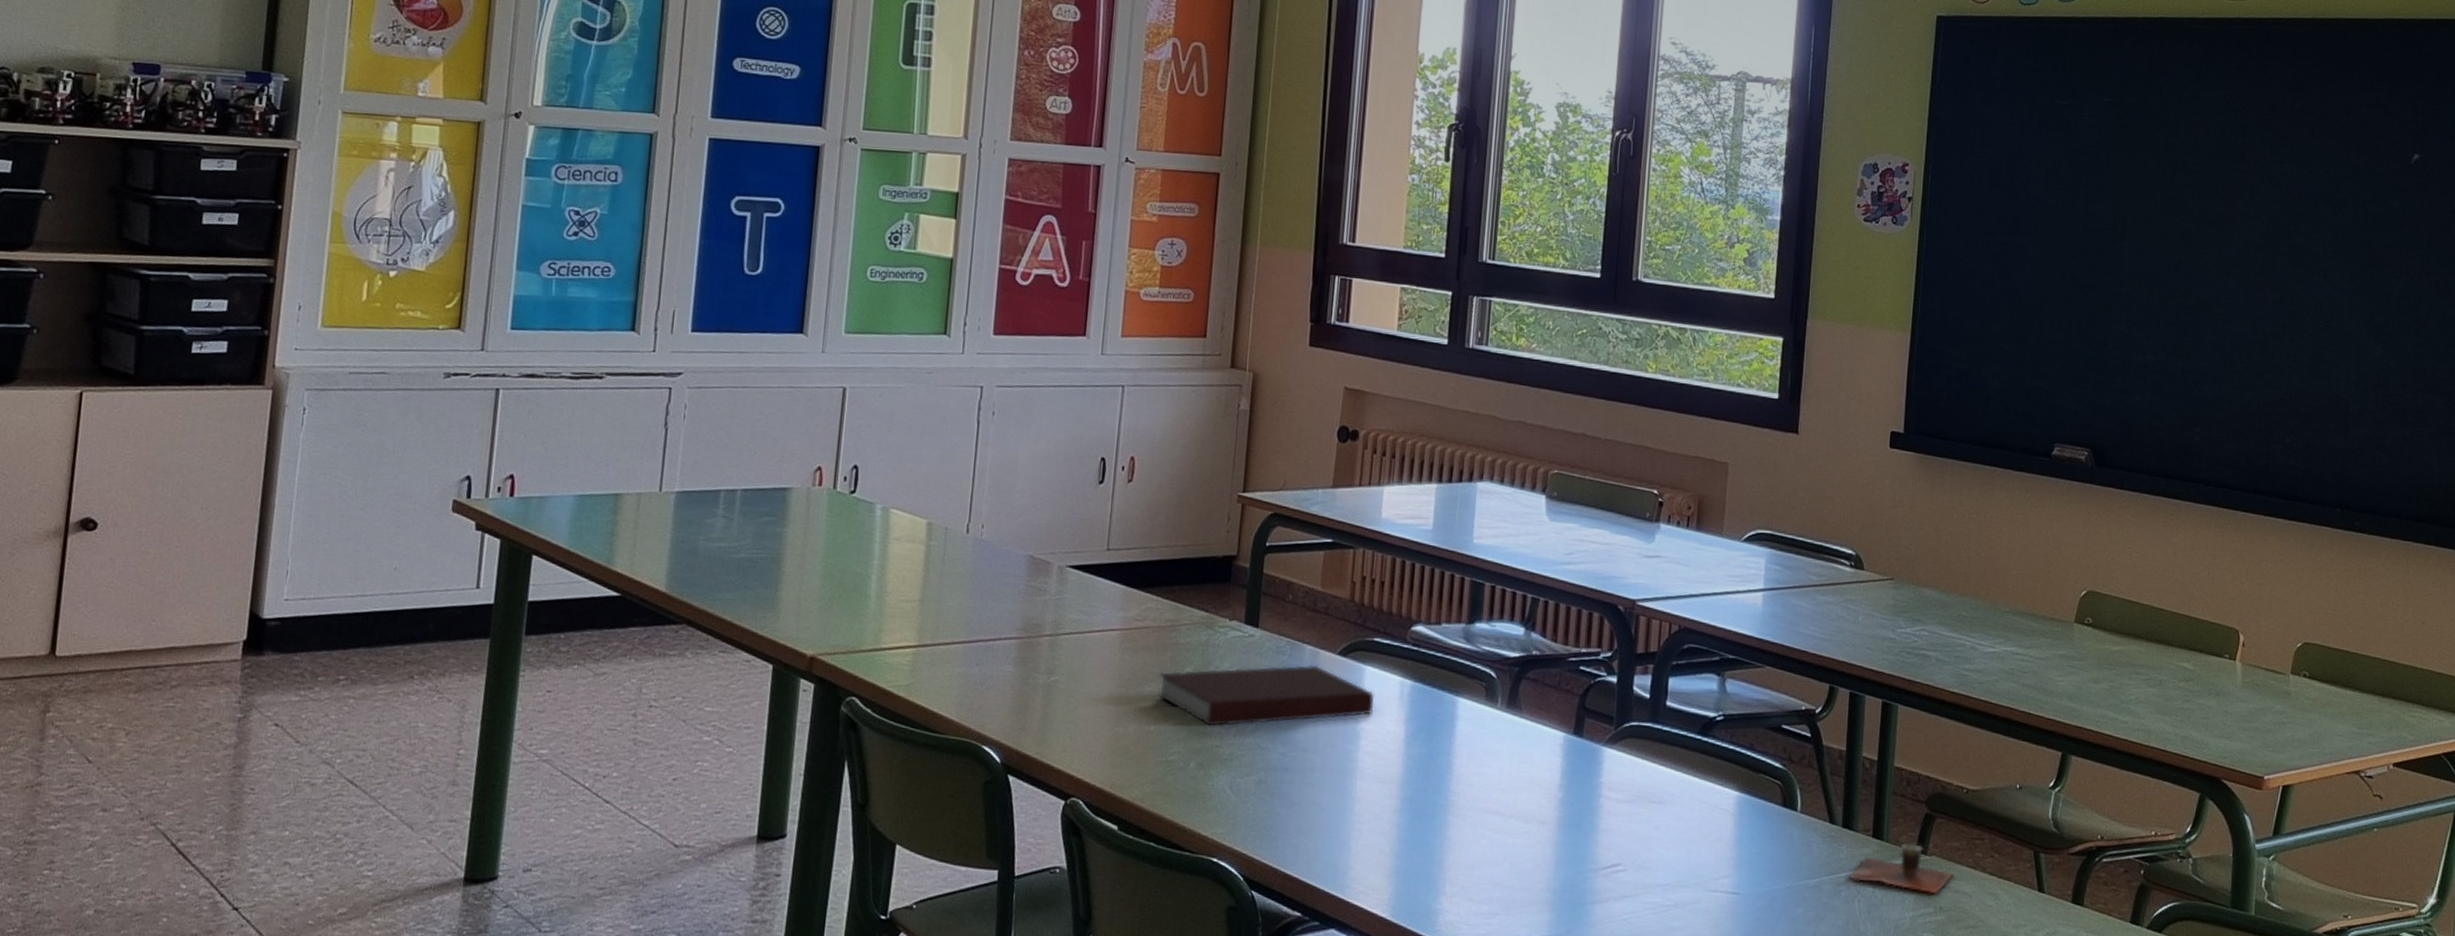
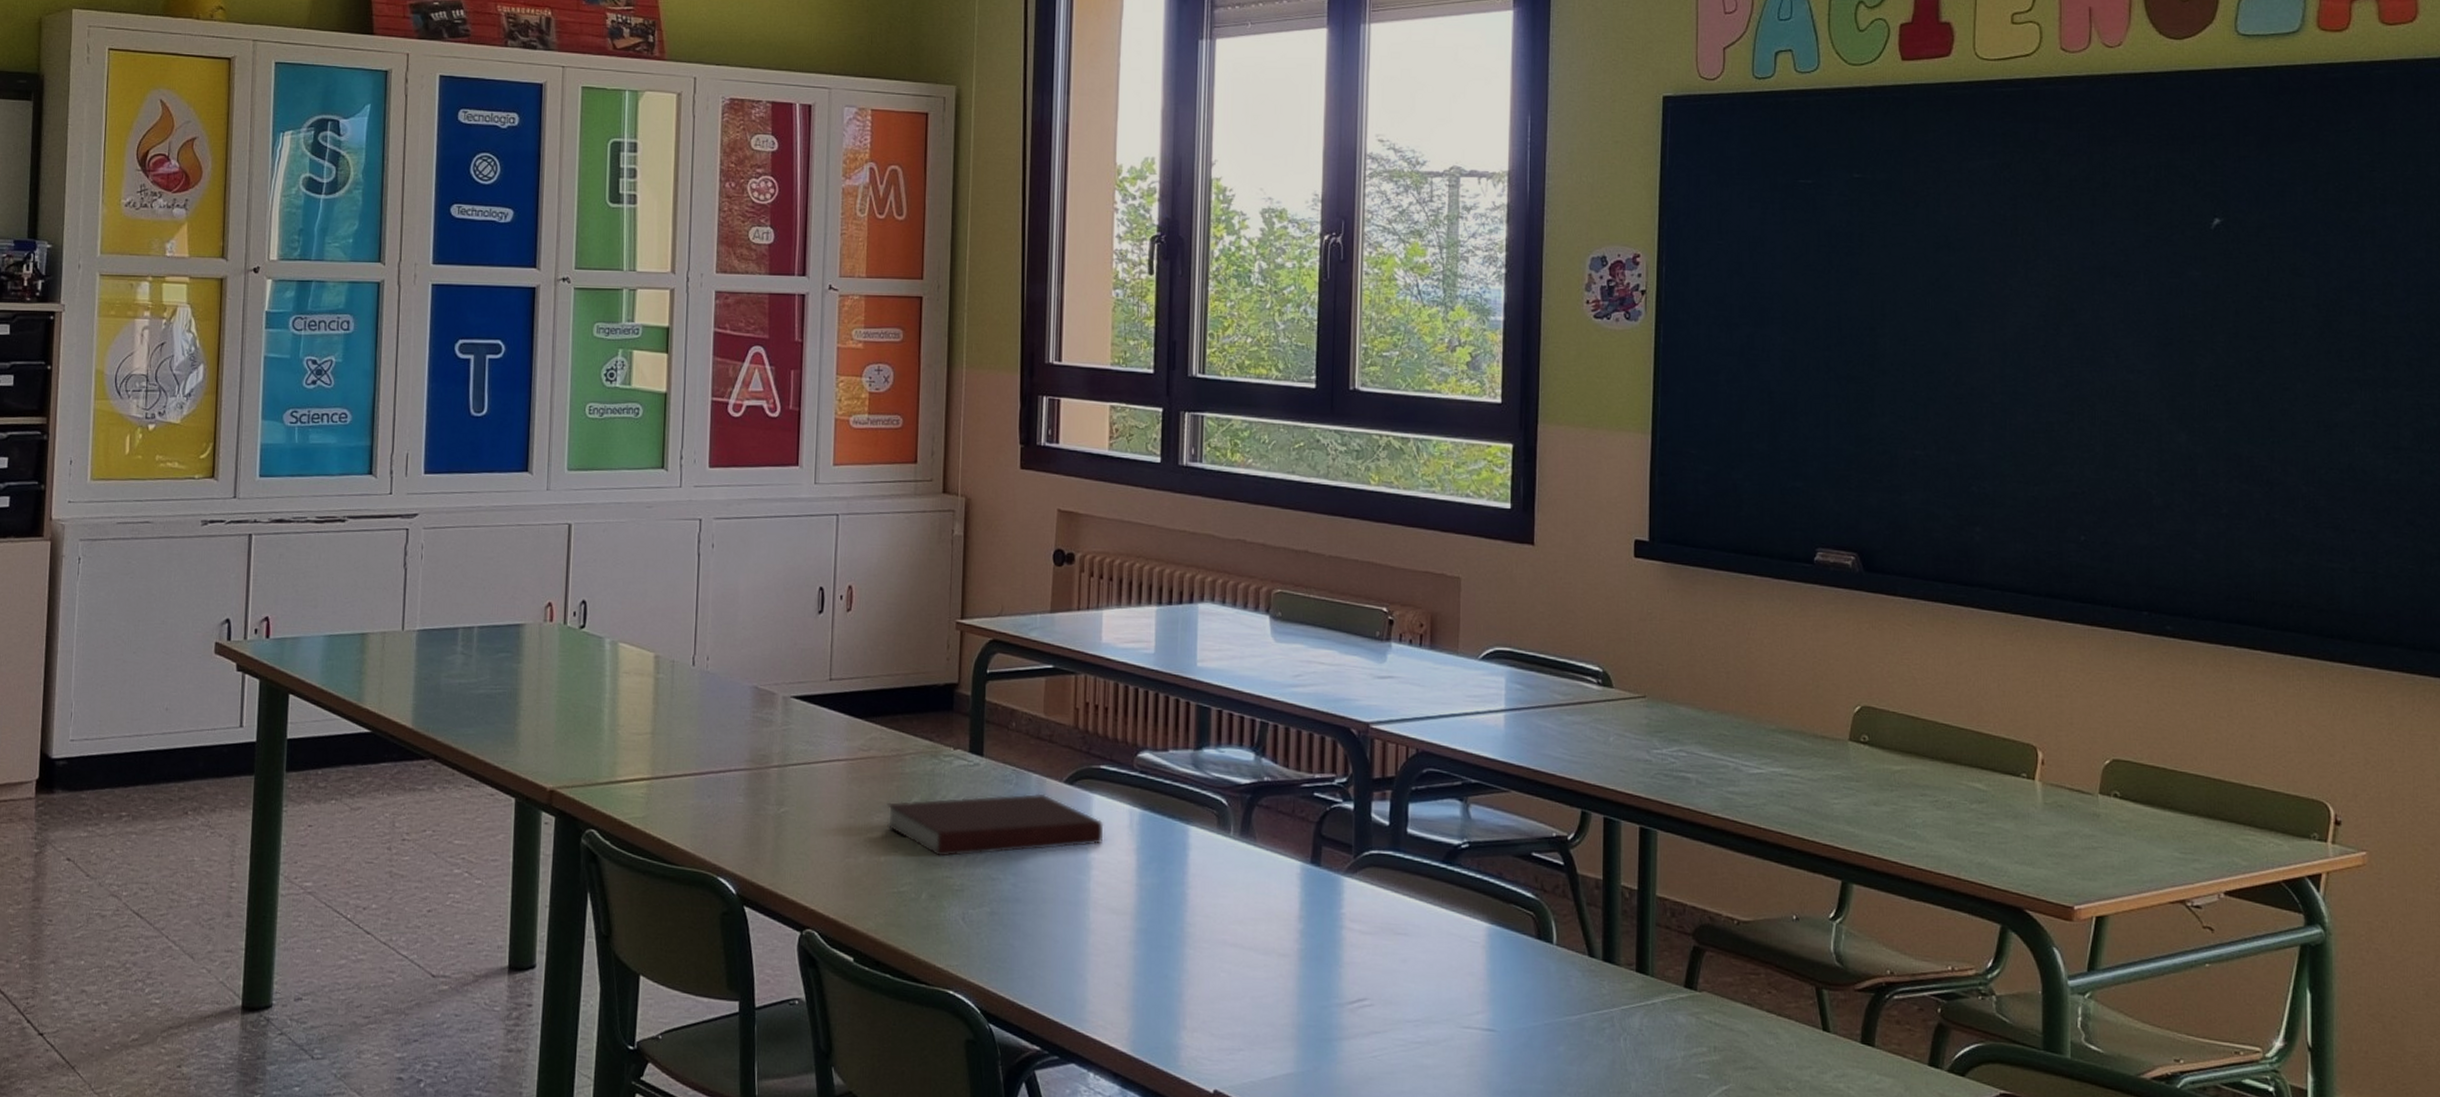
cup: present [1849,842,1955,895] -> none [1613,977,1729,1033]

